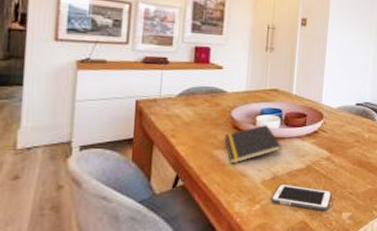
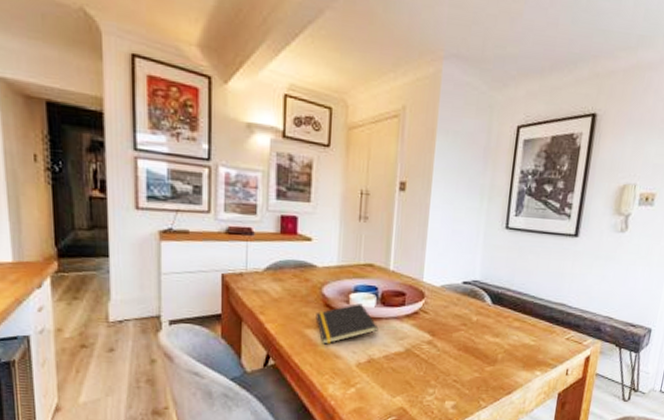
cell phone: present [271,184,332,211] -> none [367,367,434,398]

